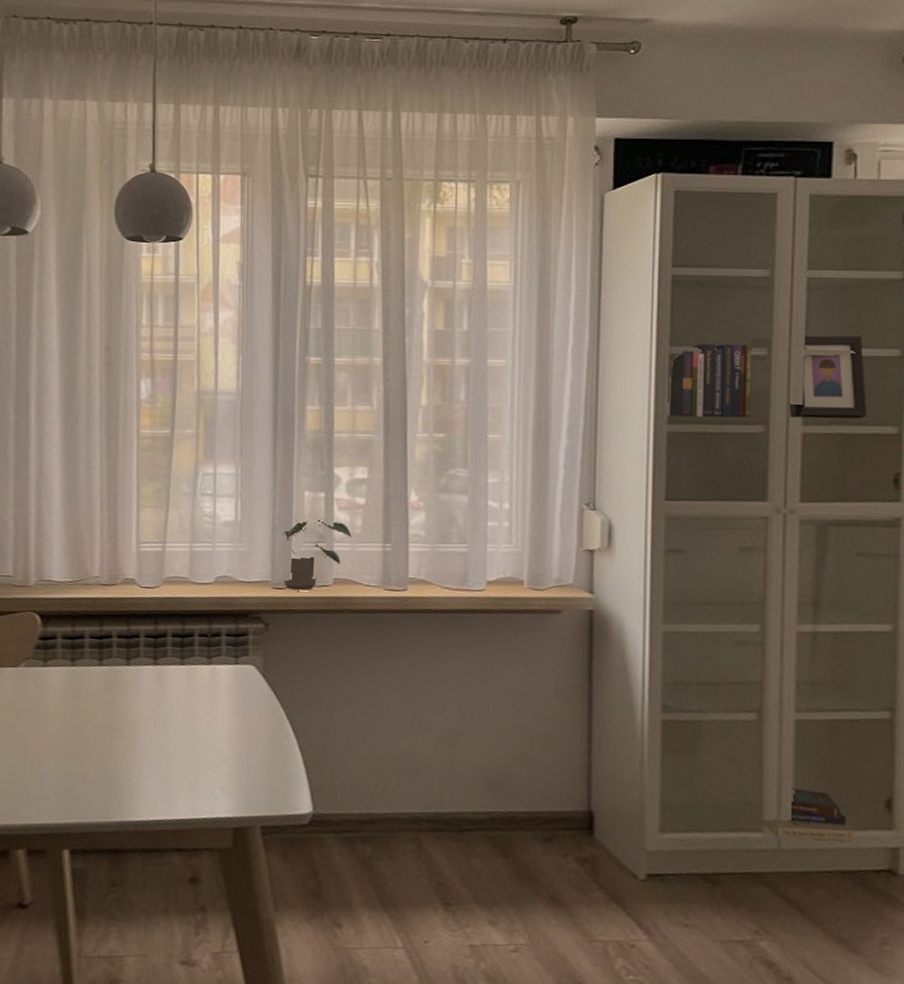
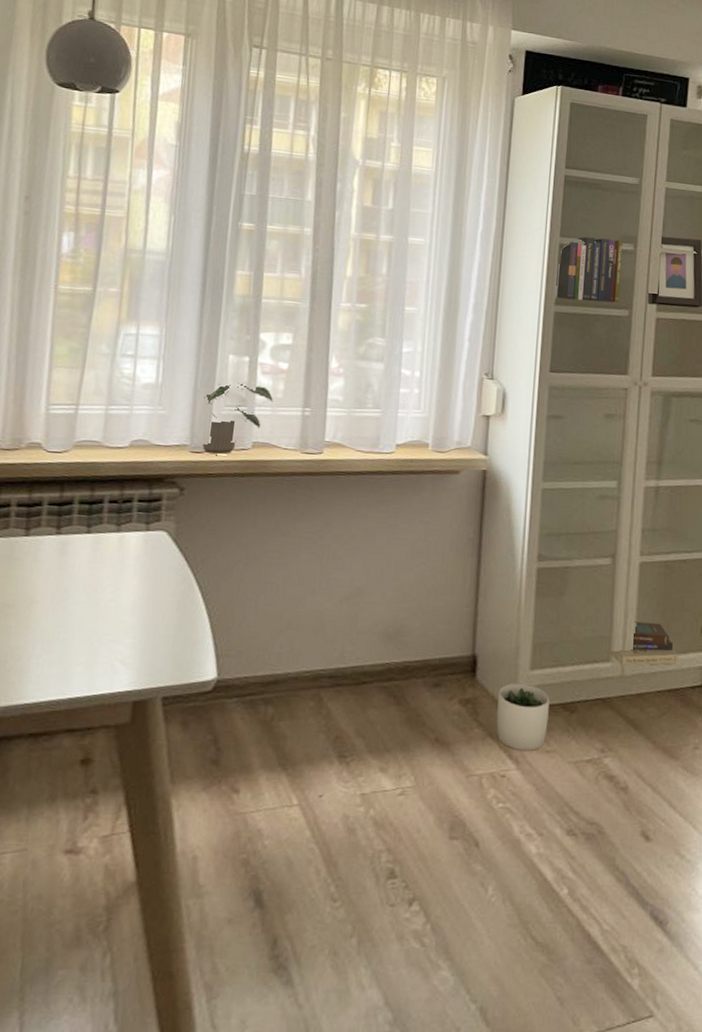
planter: none [621,845,685,923] -> present [496,683,550,752]

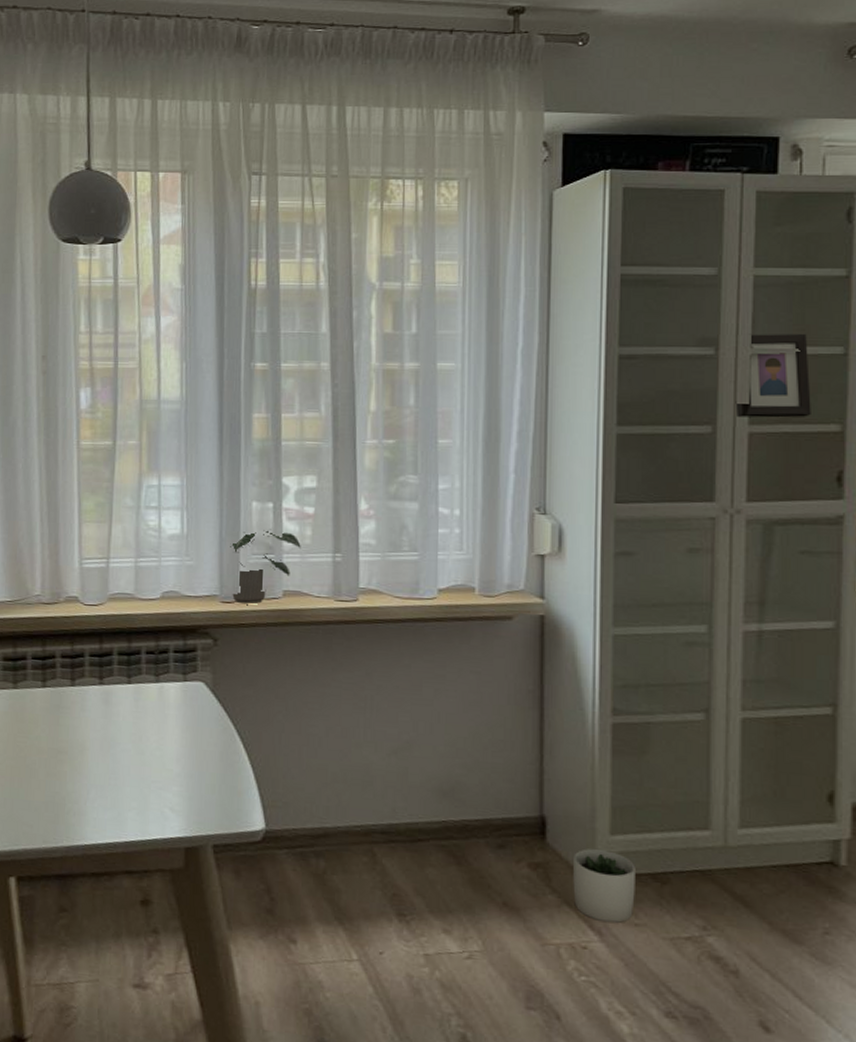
books: present [554,236,623,303] -> none [615,343,700,419]
books: present [603,621,680,667] -> none [699,785,799,836]

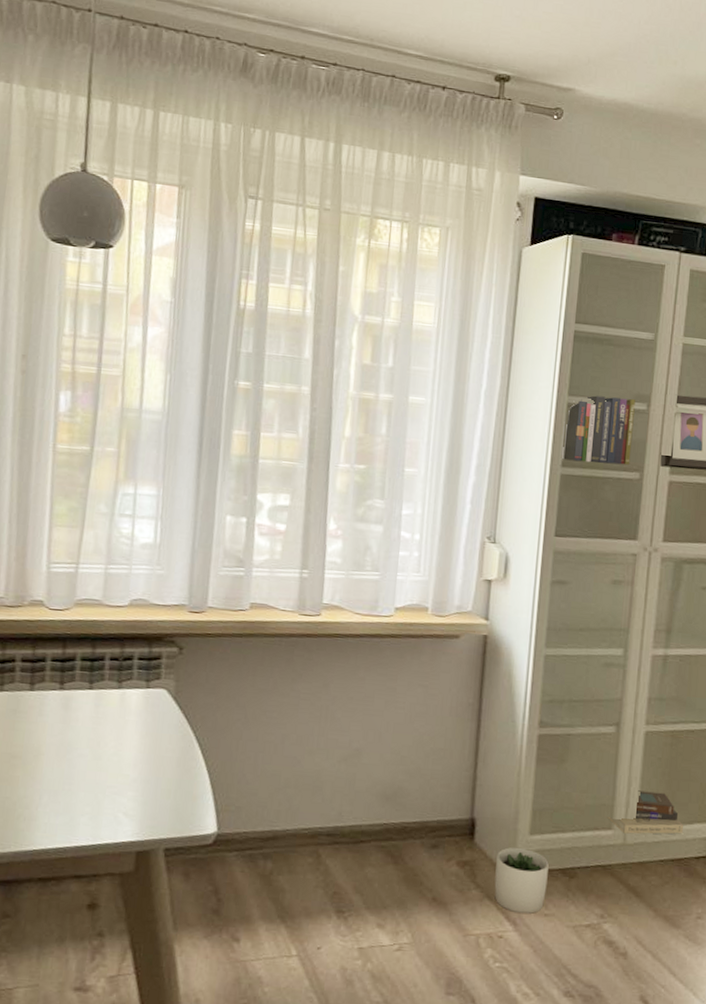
potted plant: present [230,529,301,605] -> none [200,543,271,616]
books: none [615,343,700,419] -> present [561,395,635,466]
books: none [699,785,799,836] -> present [605,790,684,835]

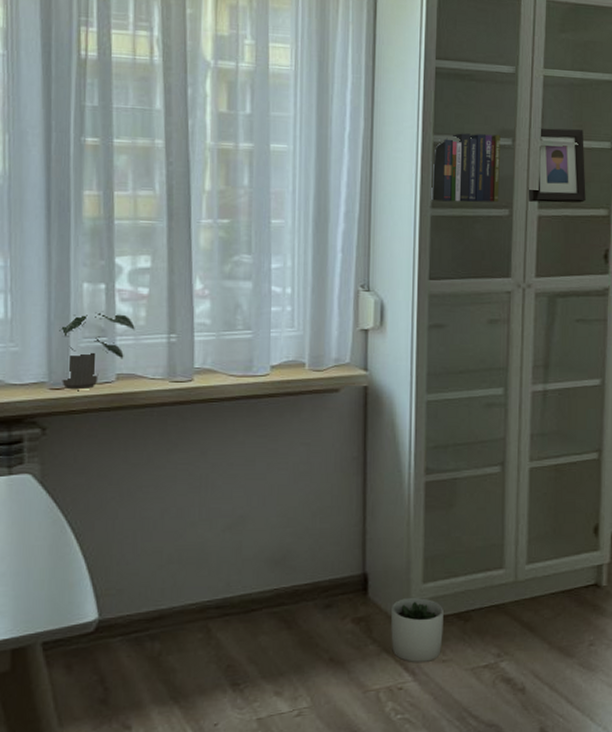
potted plant: none [200,543,271,616] -> present [59,311,135,390]
books: present [605,790,684,835] -> none [496,526,572,572]

